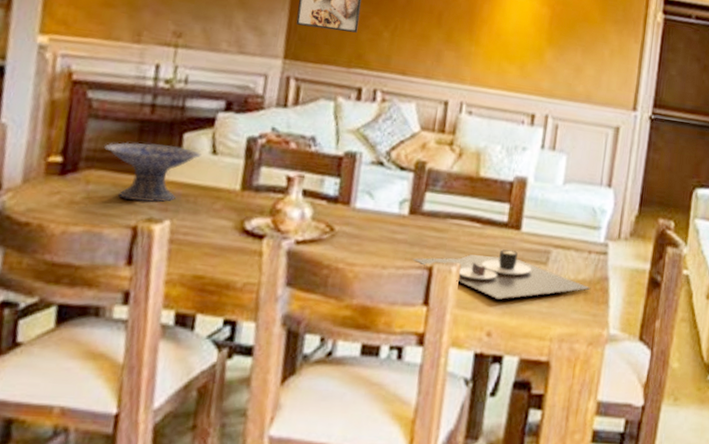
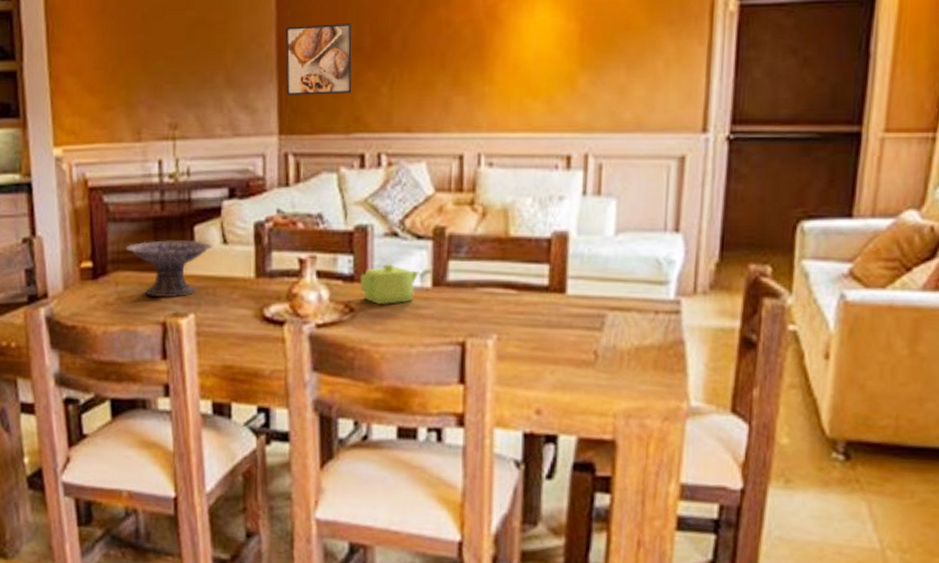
teapot: none [342,189,399,228] -> present [360,263,419,304]
place setting: present [411,249,591,300] -> none [440,317,662,374]

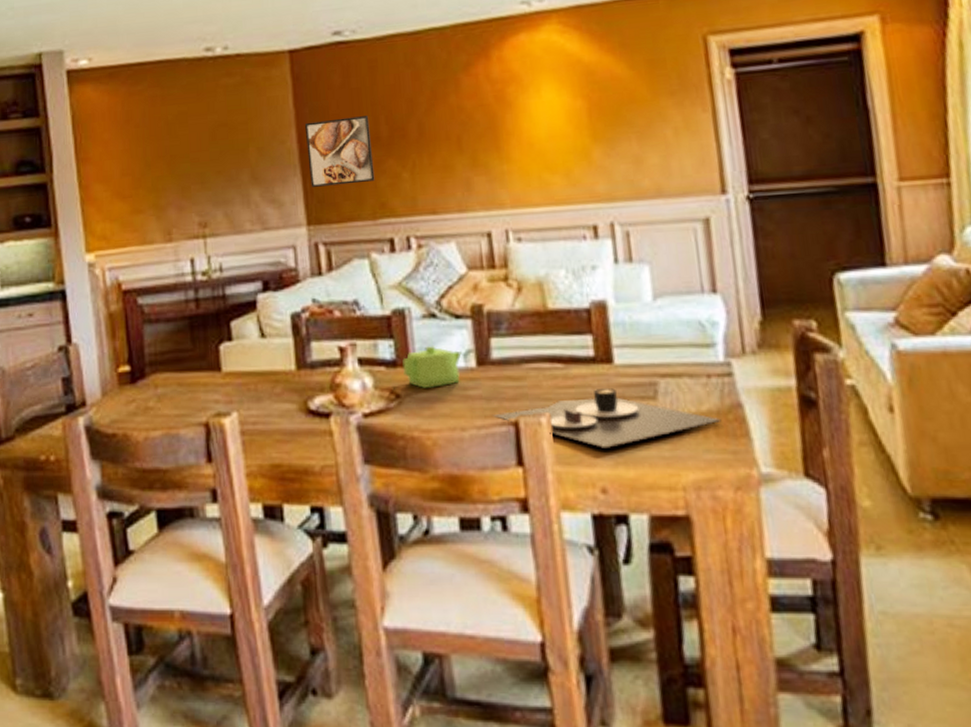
decorative bowl: present [125,240,213,298] -> none [162,336,251,398]
place setting: none [440,317,662,374] -> present [491,388,722,450]

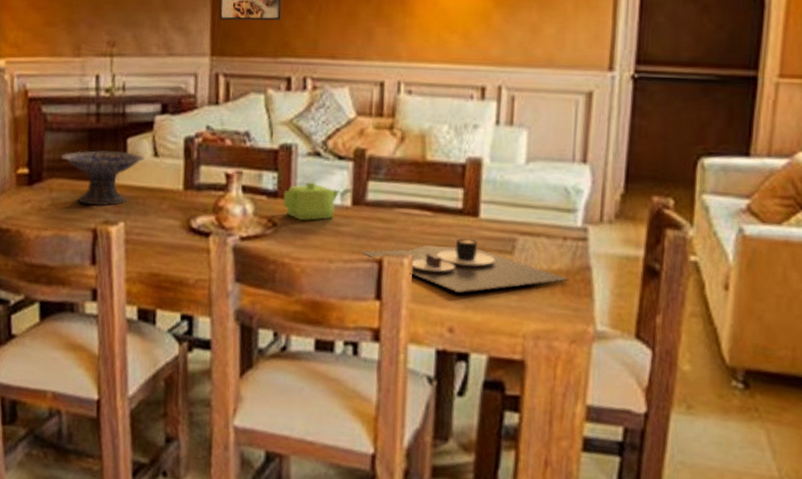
decorative bowl: none [162,336,251,398] -> present [60,151,145,206]

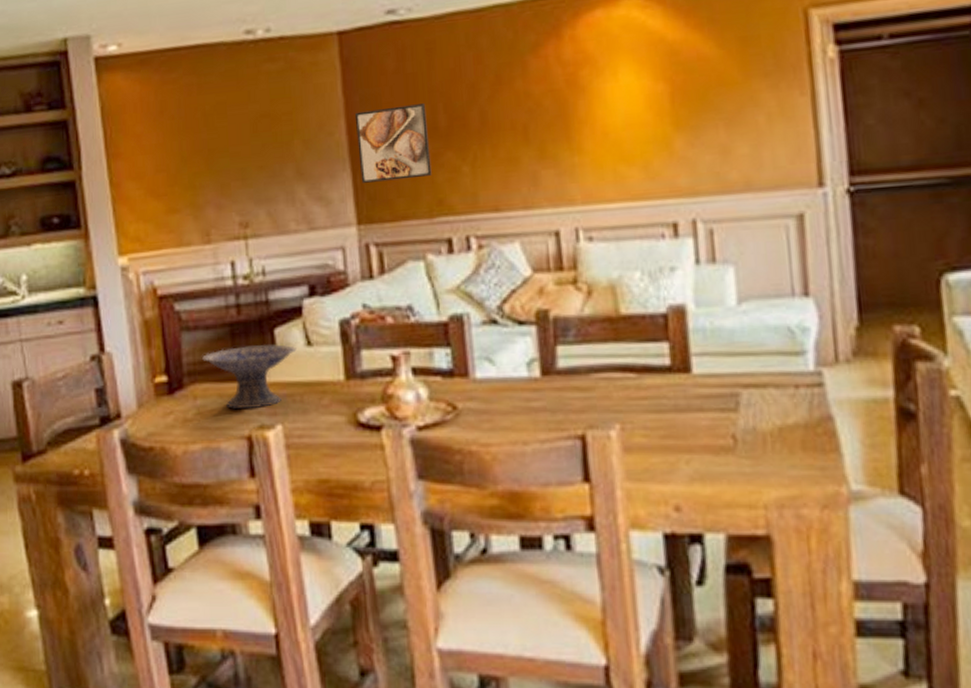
teapot: present [283,181,340,221] -> none [460,353,525,399]
place setting: present [358,239,569,294] -> none [556,400,809,465]

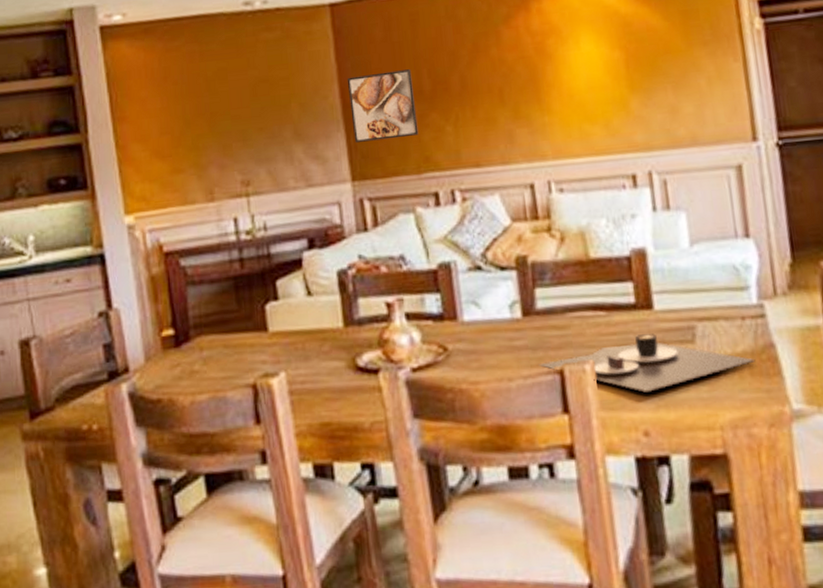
decorative bowl: present [201,344,297,410] -> none [206,295,298,359]
place setting: none [556,400,809,465] -> present [537,334,756,394]

